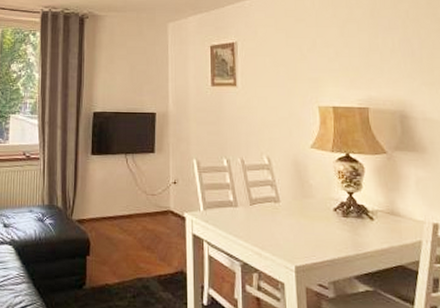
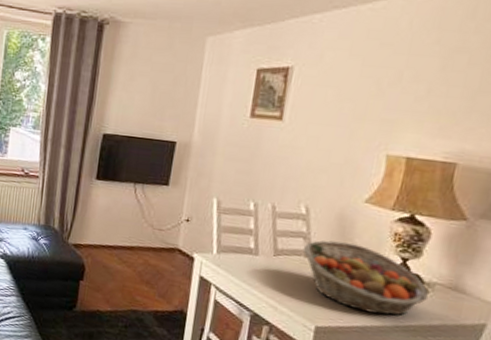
fruit basket: none [272,185,374,246] -> present [302,240,428,316]

